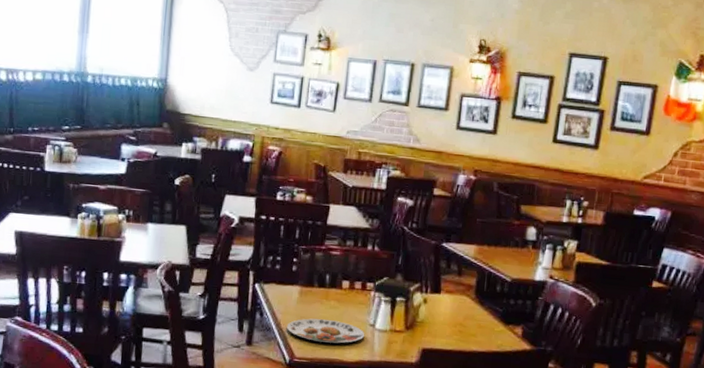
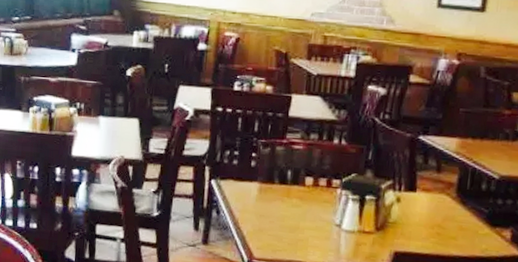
plate: present [286,318,365,344] -> none [244,217,331,245]

